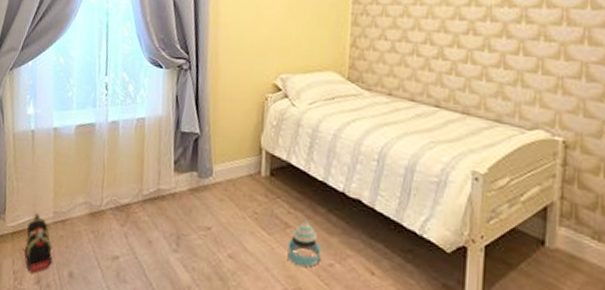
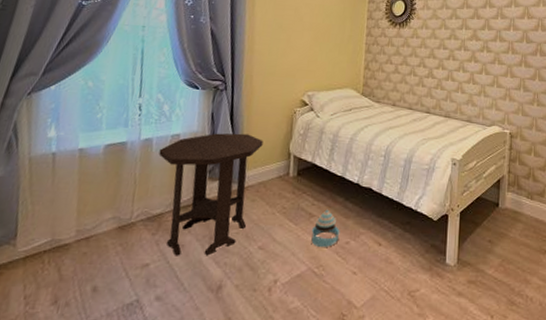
toy train: present [23,213,53,273] -> none [38,234,74,294]
side table: none [125,119,231,257] -> present [159,133,263,256]

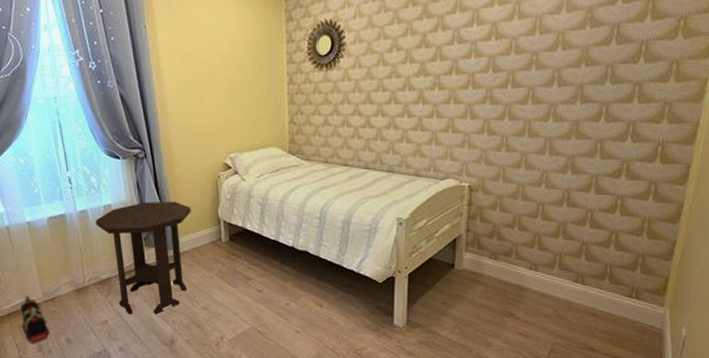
toy train: none [38,234,74,294] -> present [21,296,50,343]
stacking toy: present [311,209,340,247] -> none [250,272,279,308]

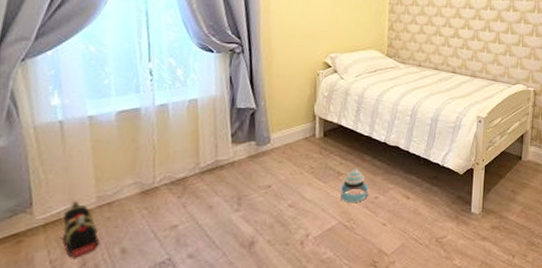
side table: present [96,201,191,315] -> none [176,96,287,217]
stacking toy: none [250,272,279,308] -> present [340,167,369,202]

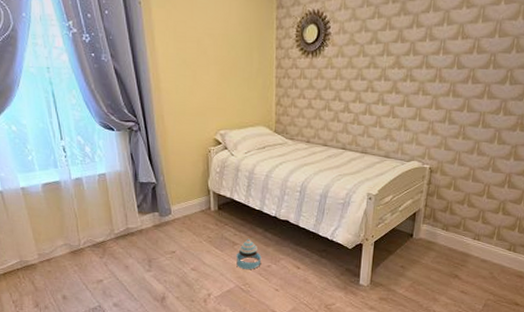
toy train: present [61,201,100,258] -> none [17,257,46,300]

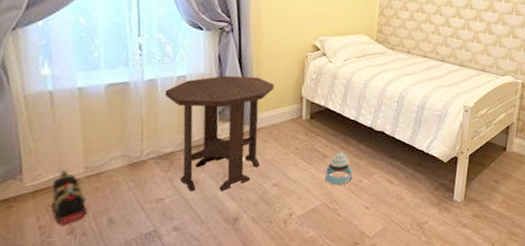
toy train: none [17,257,46,300] -> present [50,170,88,225]
side table: none [90,172,183,275] -> present [165,75,275,192]

